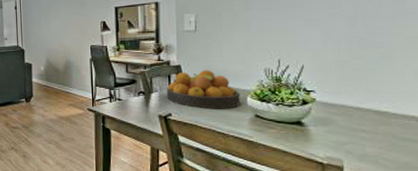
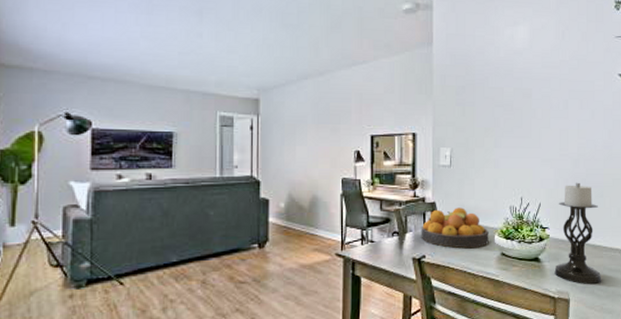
candle holder: none [322,42,390,153] -> present [554,182,602,284]

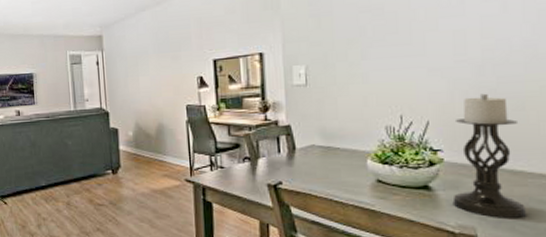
fruit bowl: present [421,207,489,249] -> none [275,130,360,175]

